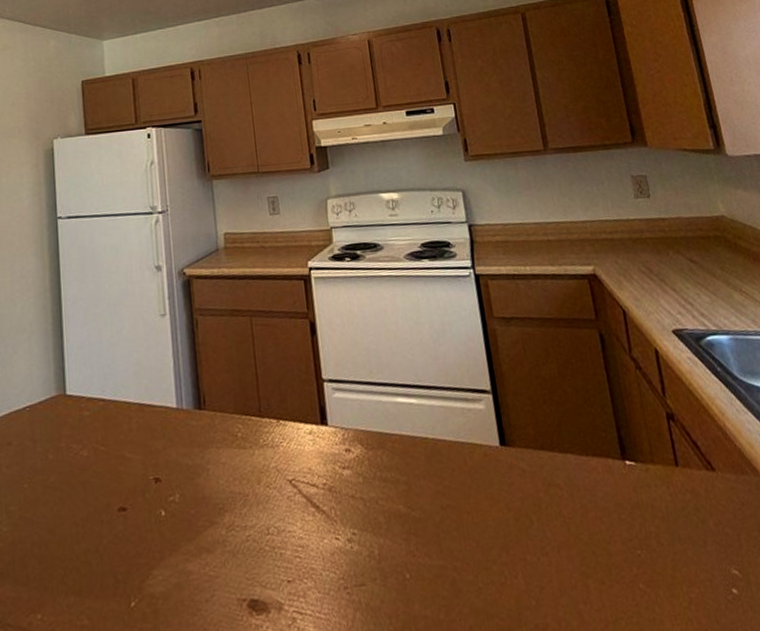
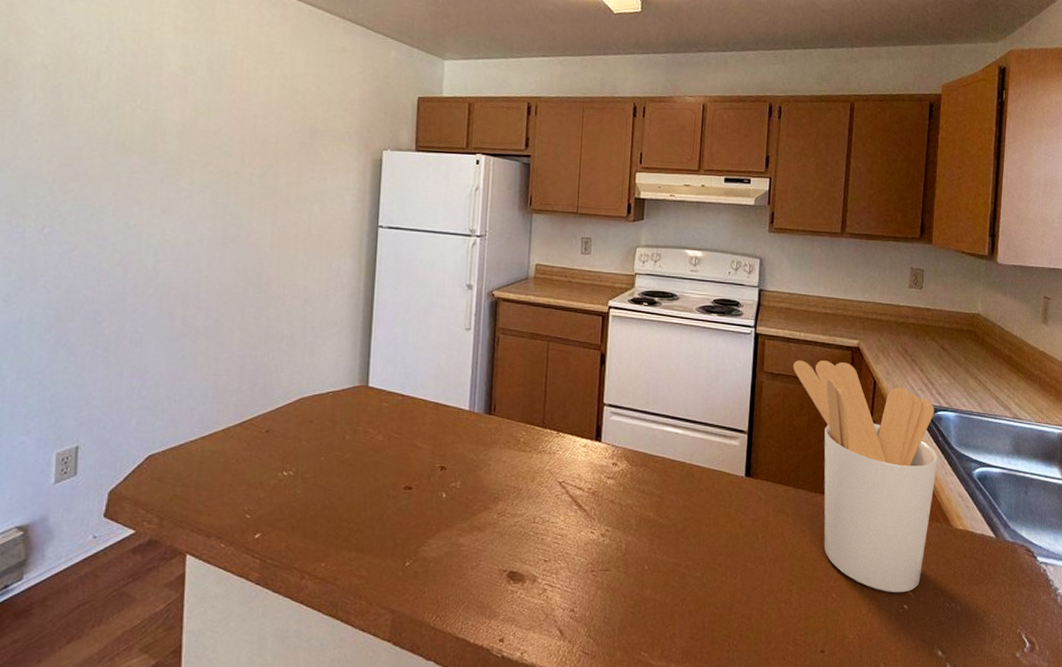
utensil holder: none [525,293,744,575] -> present [792,360,938,593]

